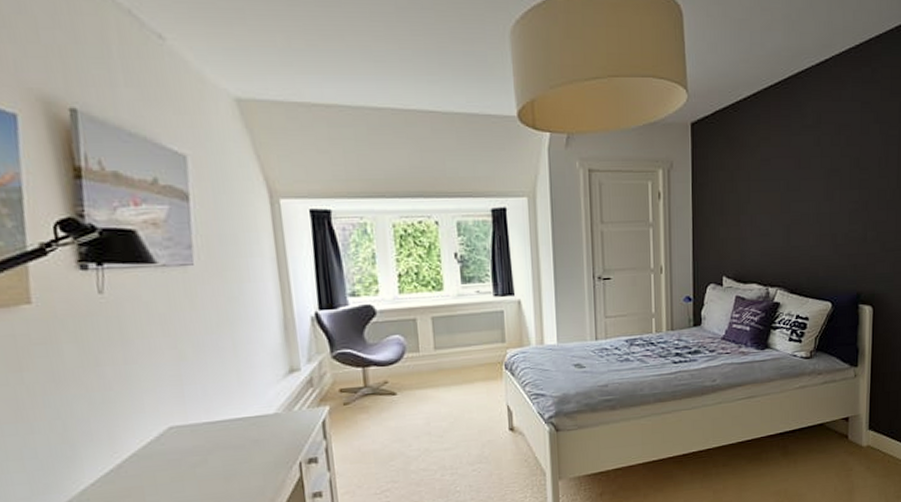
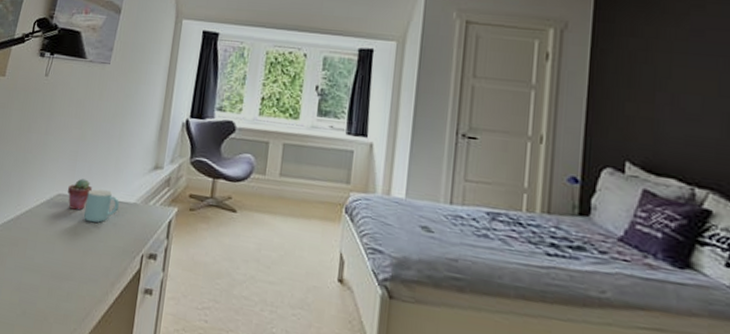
potted succulent: none [181,402,215,439] -> present [68,178,92,211]
mug: none [210,408,257,447] -> present [83,189,120,223]

